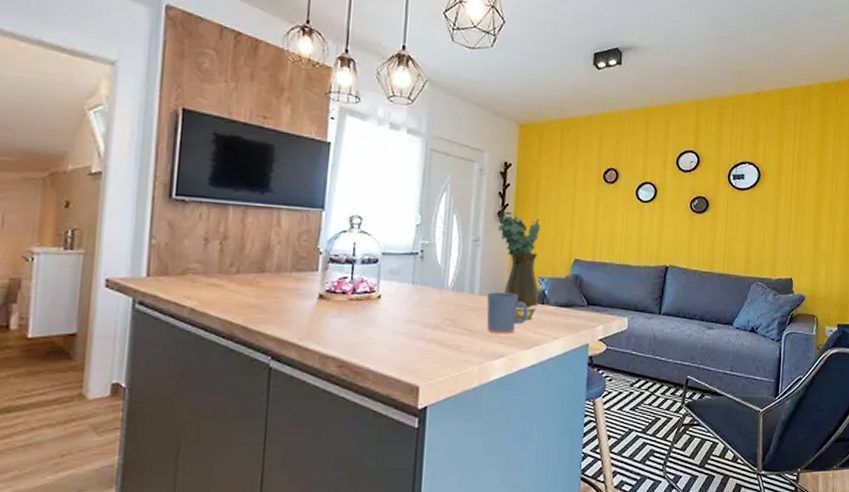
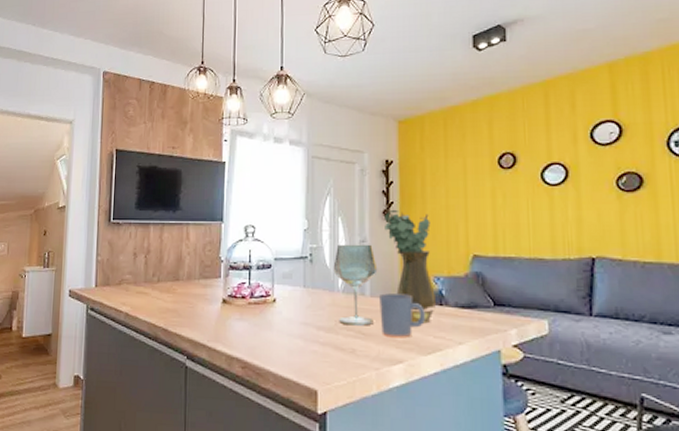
wine glass: none [444,242,488,323] -> present [333,244,378,326]

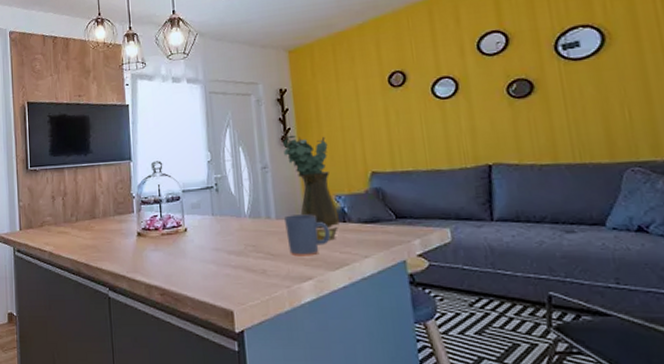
wine glass: present [333,244,378,326] -> none [238,170,281,248]

